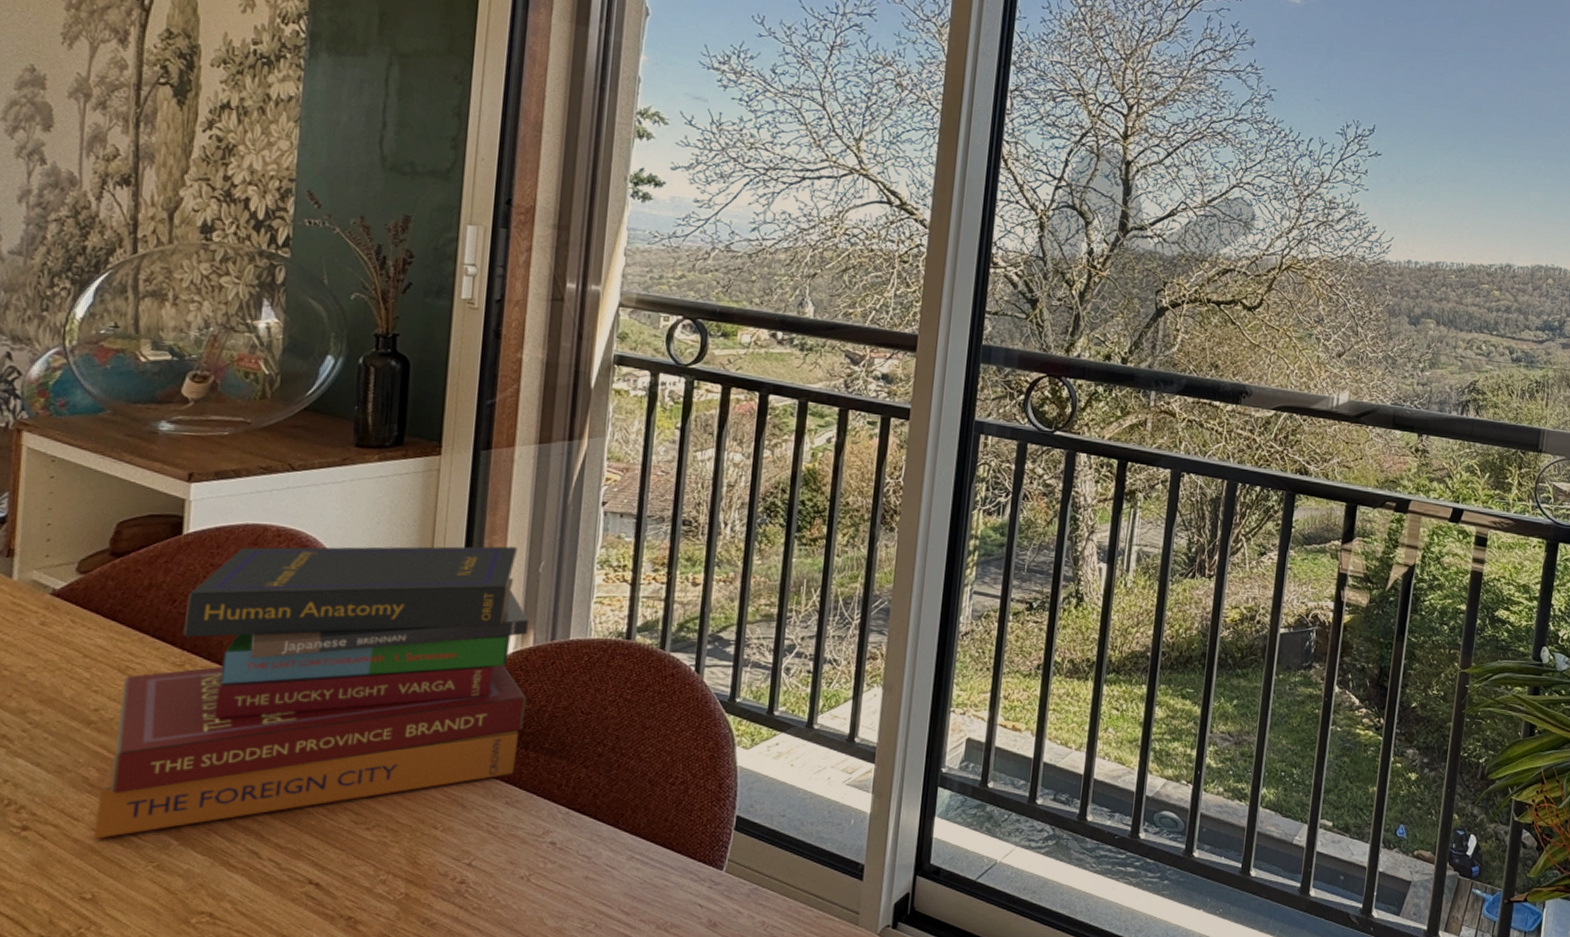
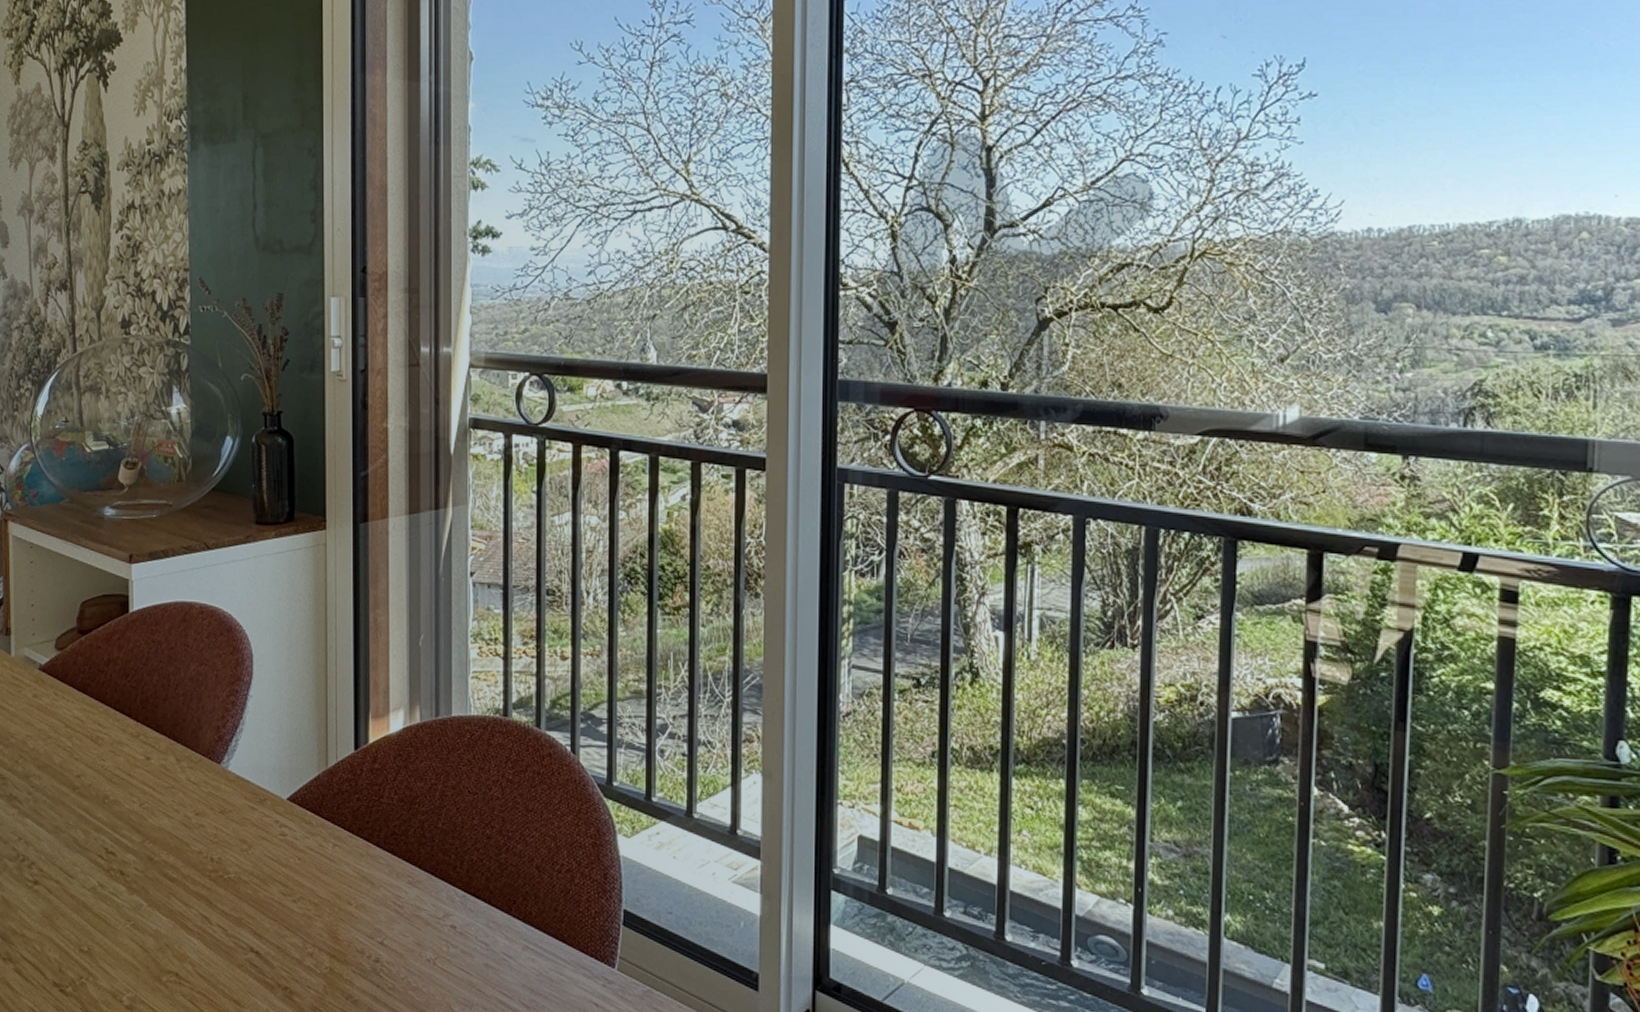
books: present [94,546,529,839] -> none [85,620,418,896]

